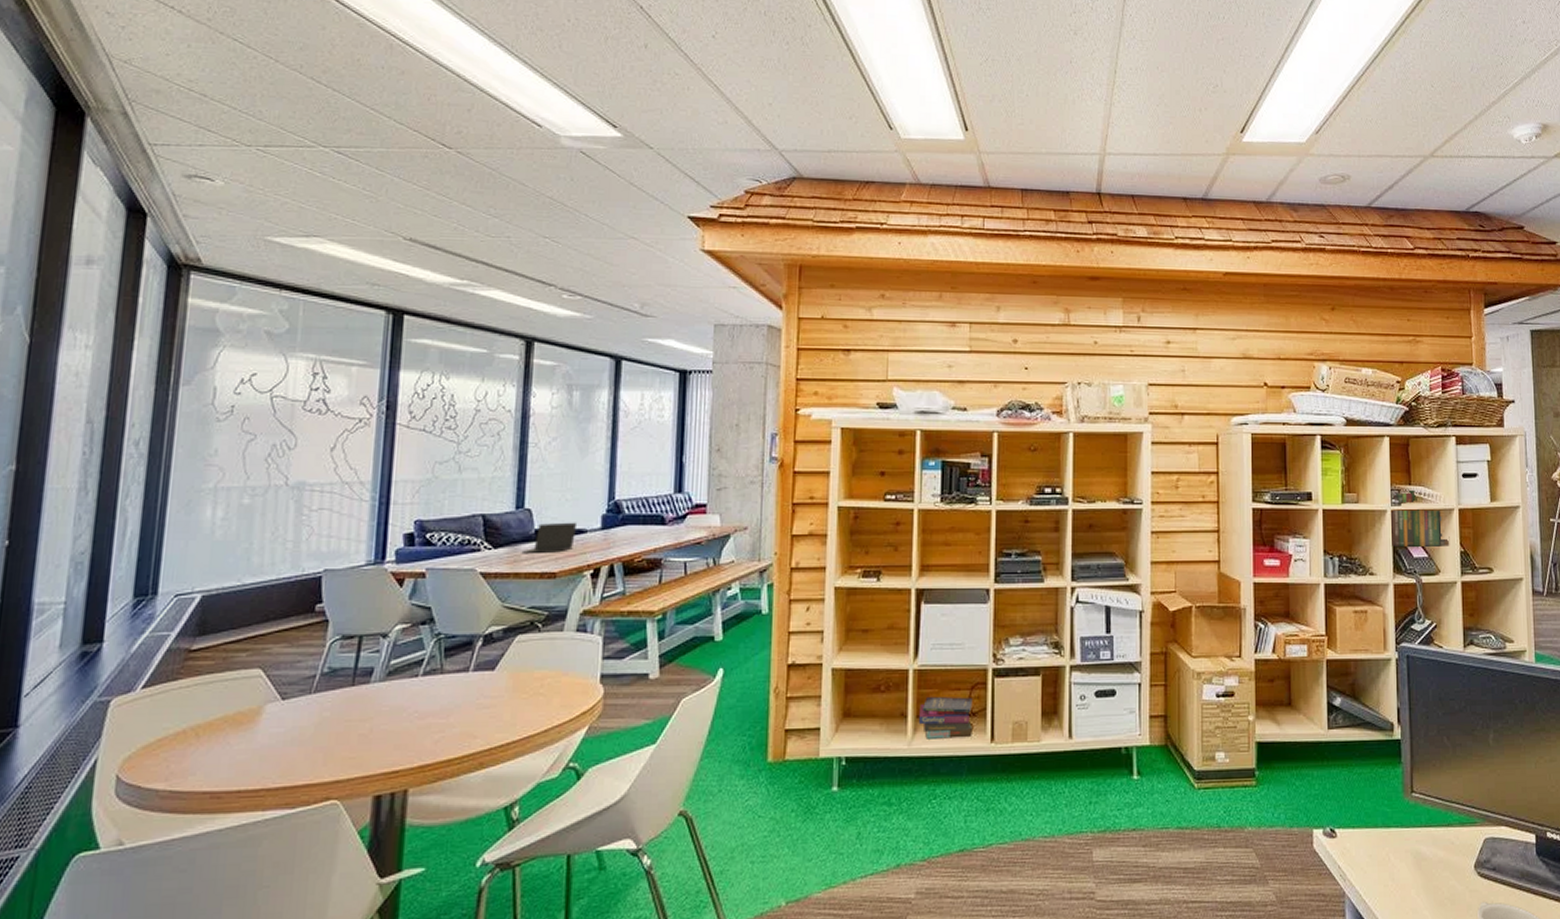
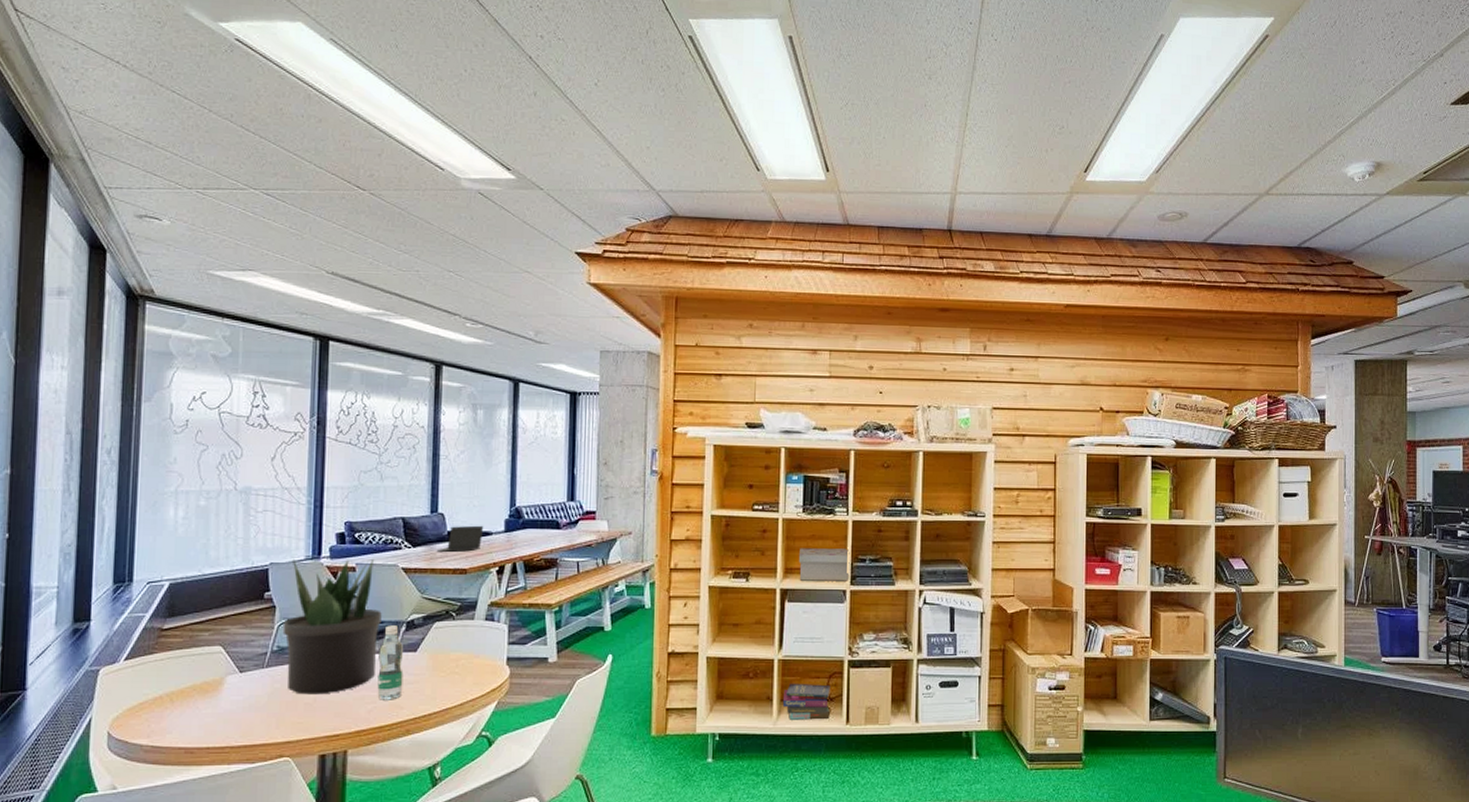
planter: none [335,563,455,724] -> present [282,558,382,695]
bottle: none [446,640,480,729] -> present [377,625,404,700]
decorative box: none [936,542,994,579] -> present [798,548,850,581]
books: present [1391,488,1450,547] -> none [1213,506,1269,560]

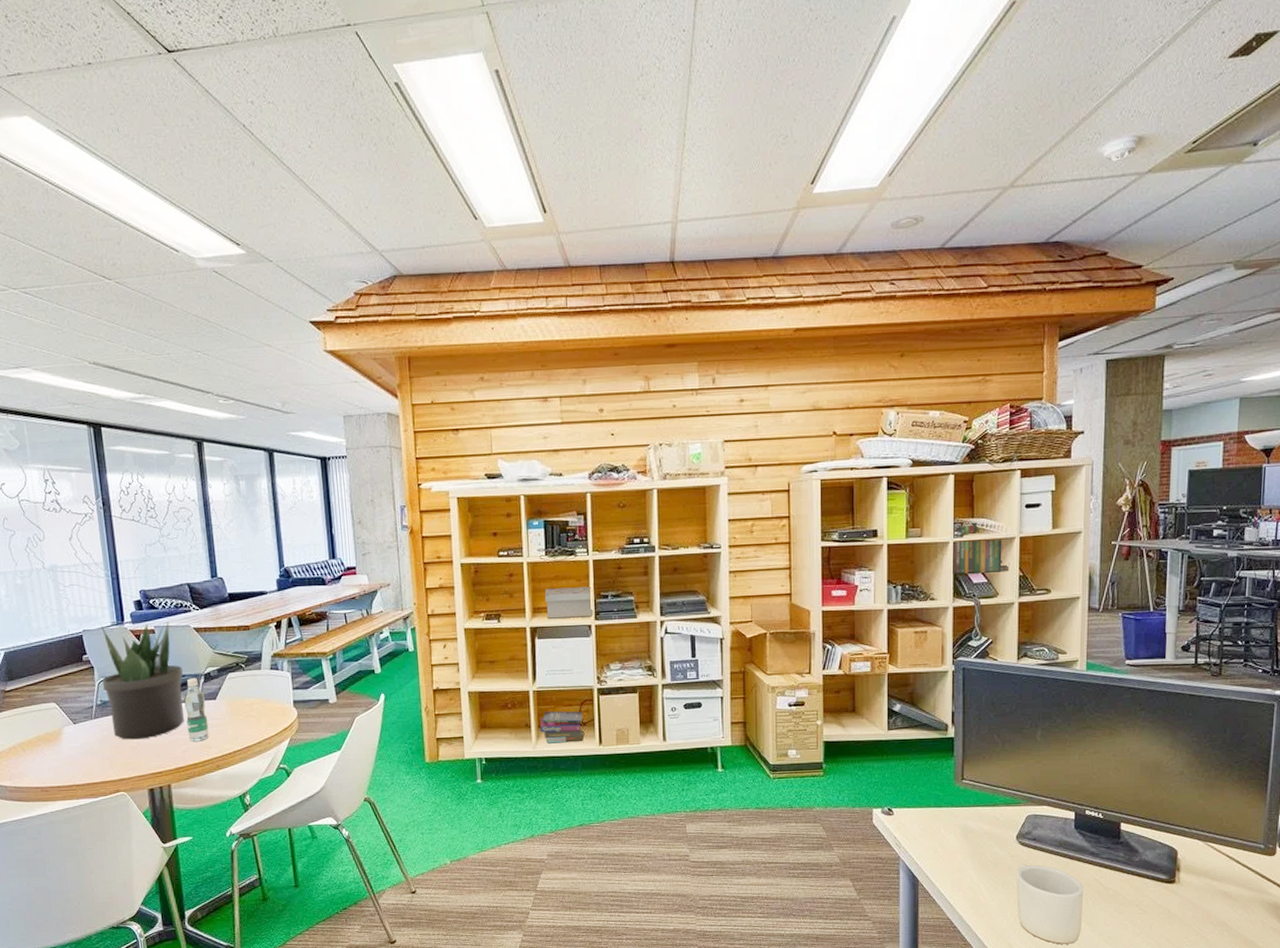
laptop: present [436,525,484,553] -> none [221,586,259,613]
books: none [1213,506,1269,560] -> present [951,520,1010,574]

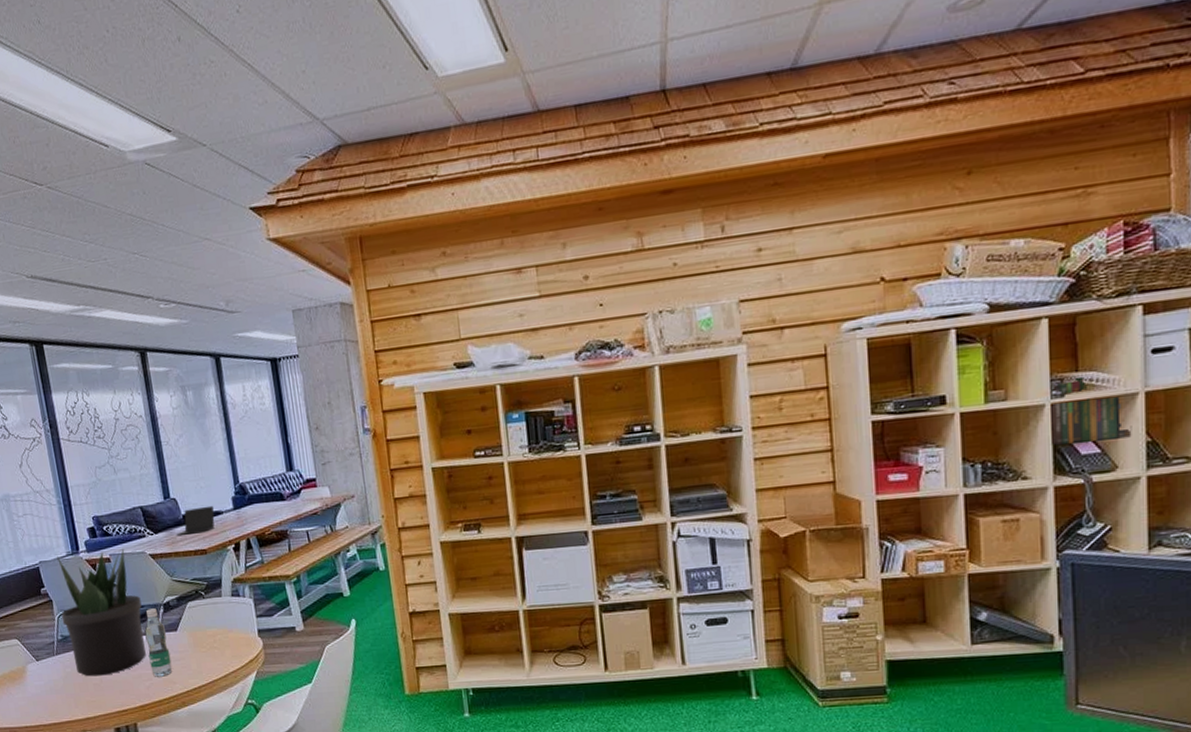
laptop: none [221,586,259,613] -> present [176,505,215,537]
books: present [540,711,584,744] -> none [533,632,586,671]
decorative box: present [544,587,594,619] -> none [531,486,590,526]

